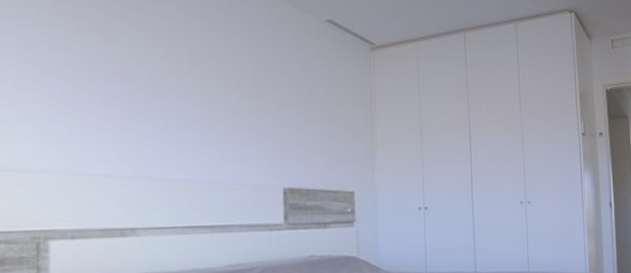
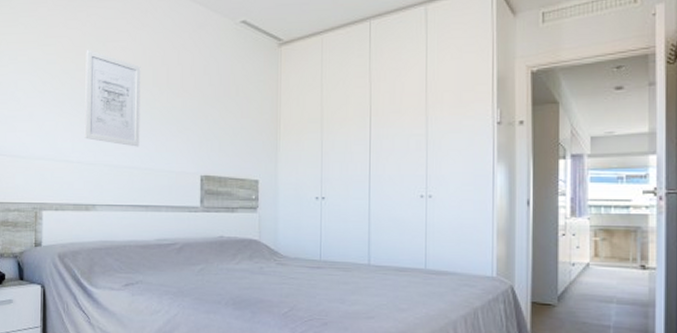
wall art: none [116,34,200,156] -> present [84,49,141,147]

